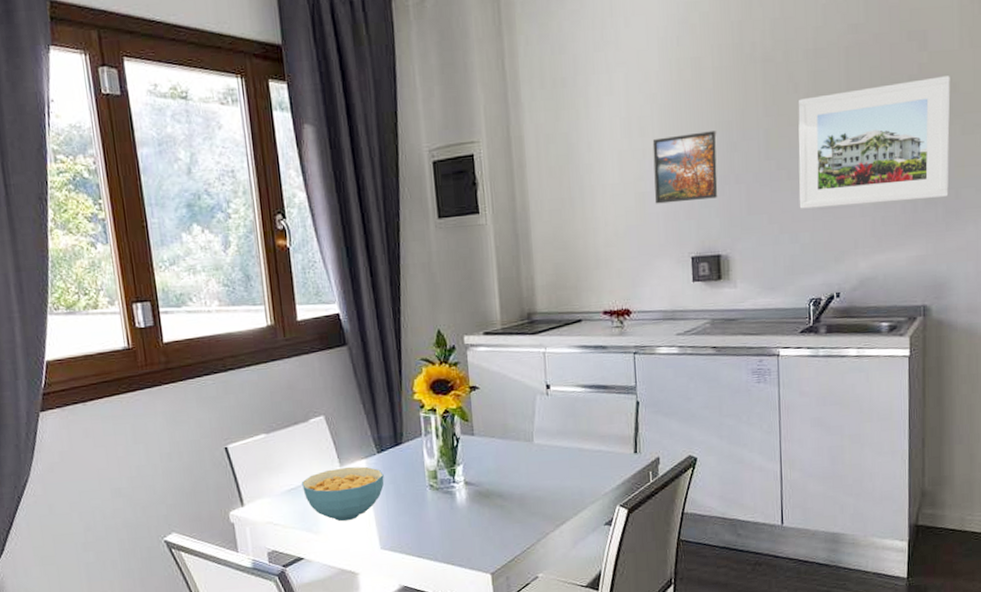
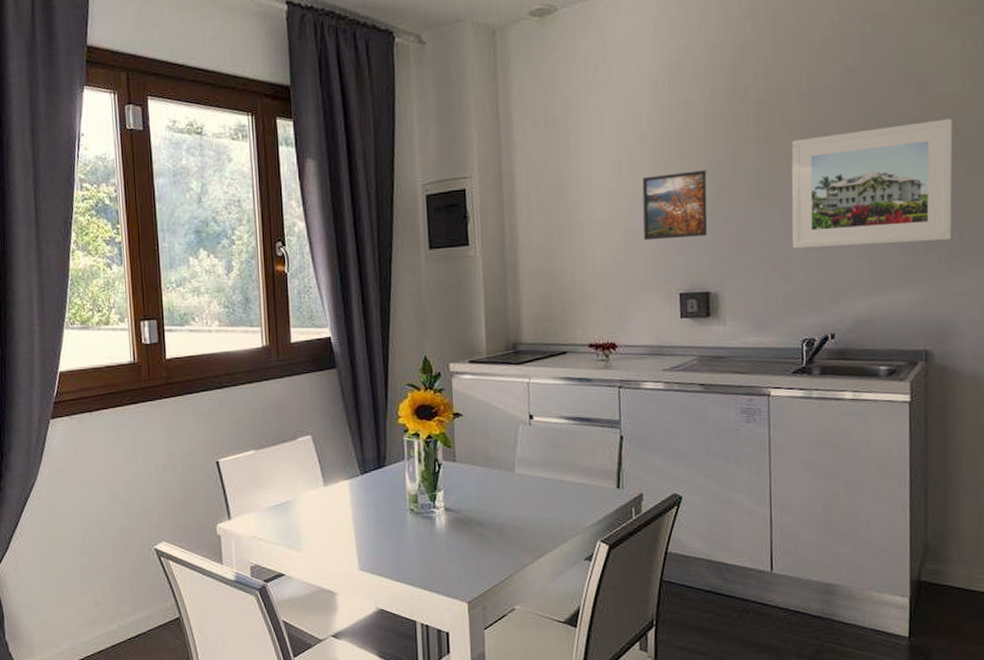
cereal bowl: present [302,466,384,522] -> none [287,486,366,540]

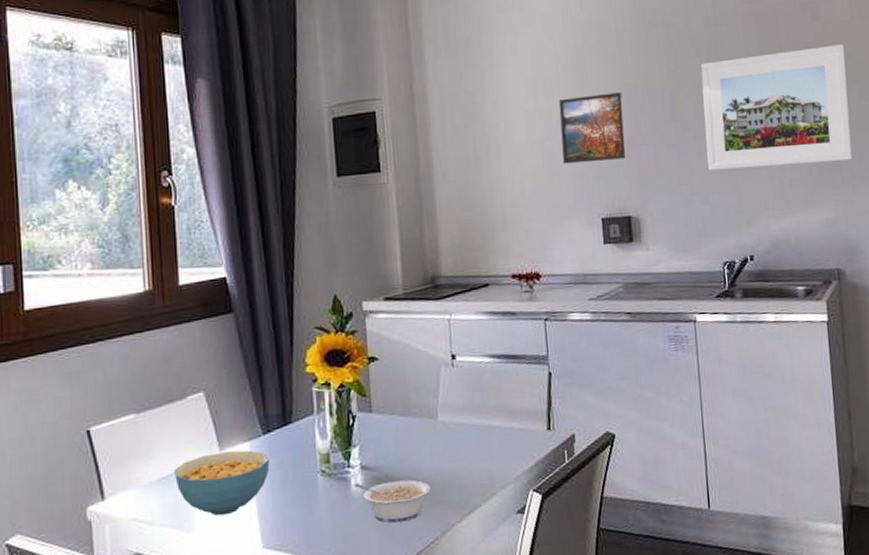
cereal bowl: none [287,486,366,540] -> present [174,450,270,516]
legume: none [438,522,506,559] -> present [354,480,431,523]

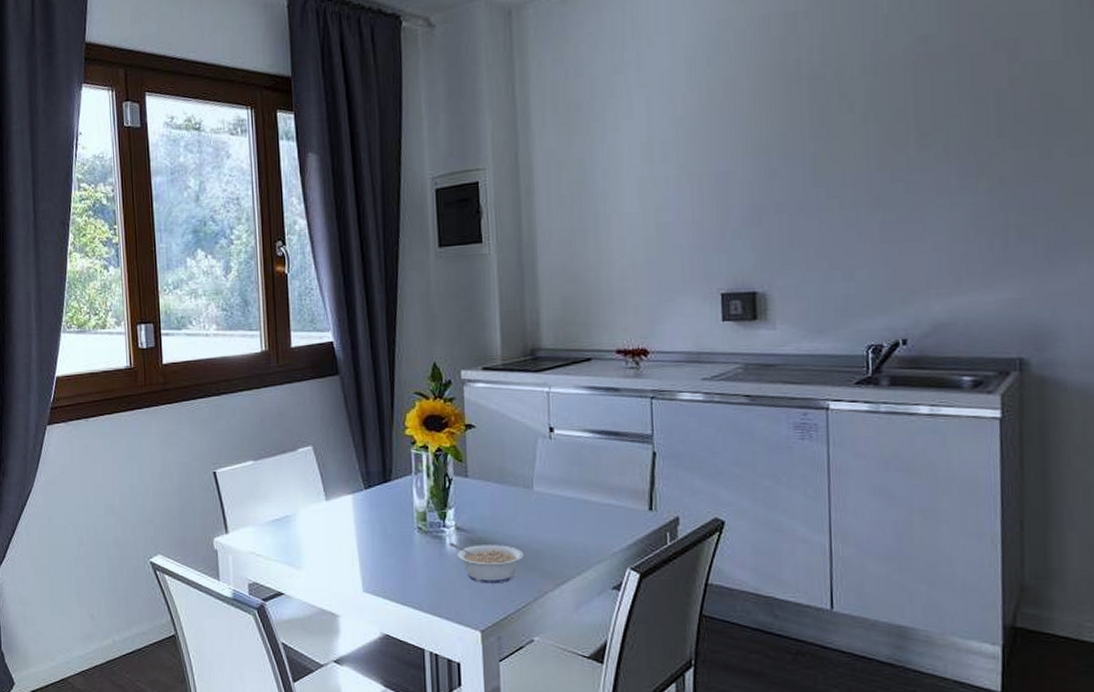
cereal bowl: present [174,450,270,516] -> none [286,501,371,559]
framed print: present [558,91,627,164] -> none [677,154,755,235]
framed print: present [700,44,852,171] -> none [853,90,1053,242]

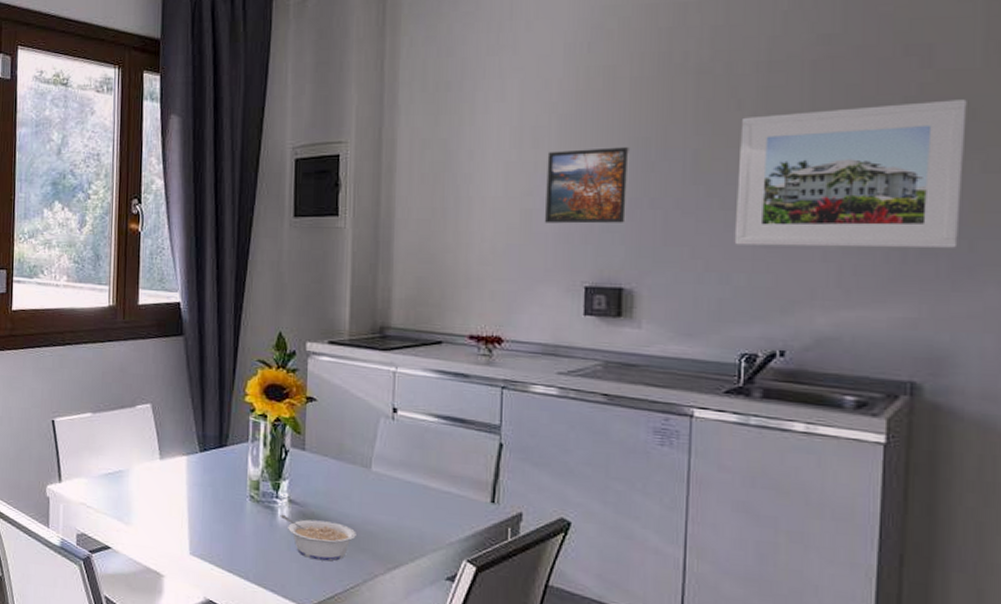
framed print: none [677,154,755,235] -> present [544,146,629,224]
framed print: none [853,90,1053,242] -> present [734,99,967,248]

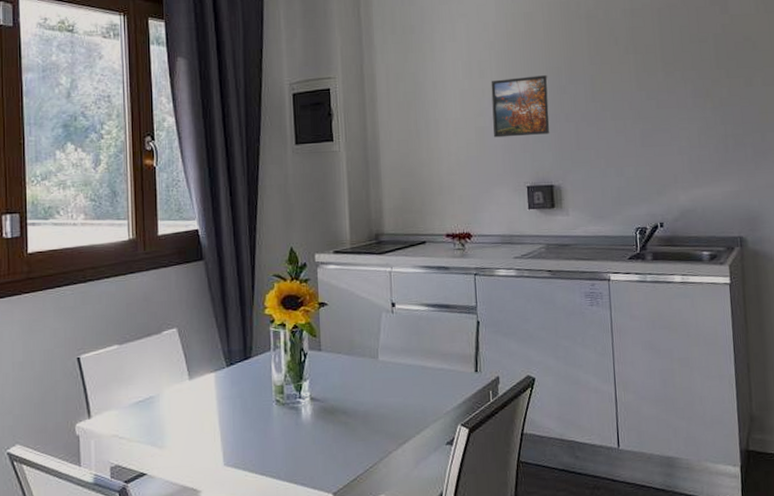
legume: present [280,514,356,561] -> none [304,411,371,449]
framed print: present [734,99,967,248] -> none [618,35,756,146]

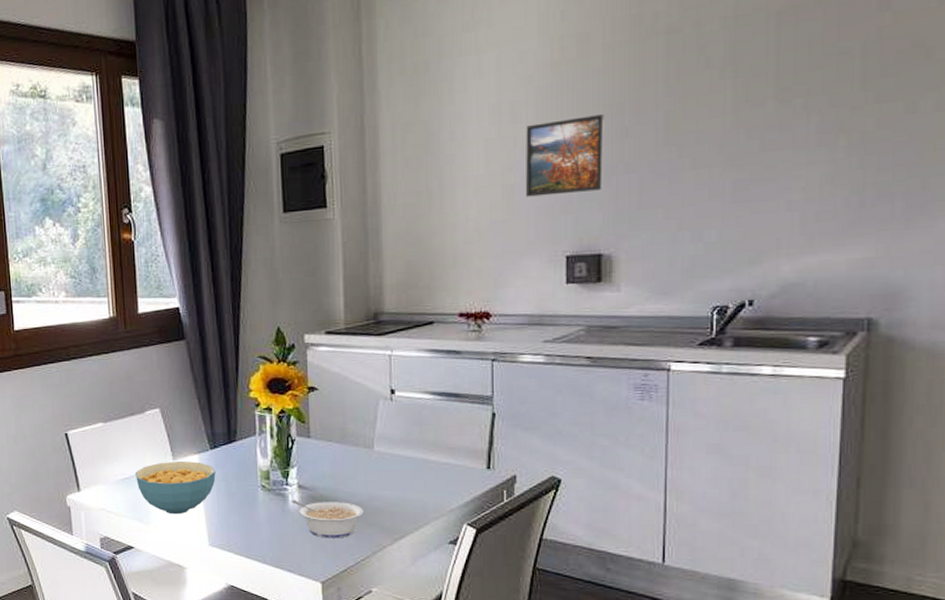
cereal bowl: none [150,379,232,436] -> present [135,460,216,515]
legume: none [304,411,371,449] -> present [291,499,364,538]

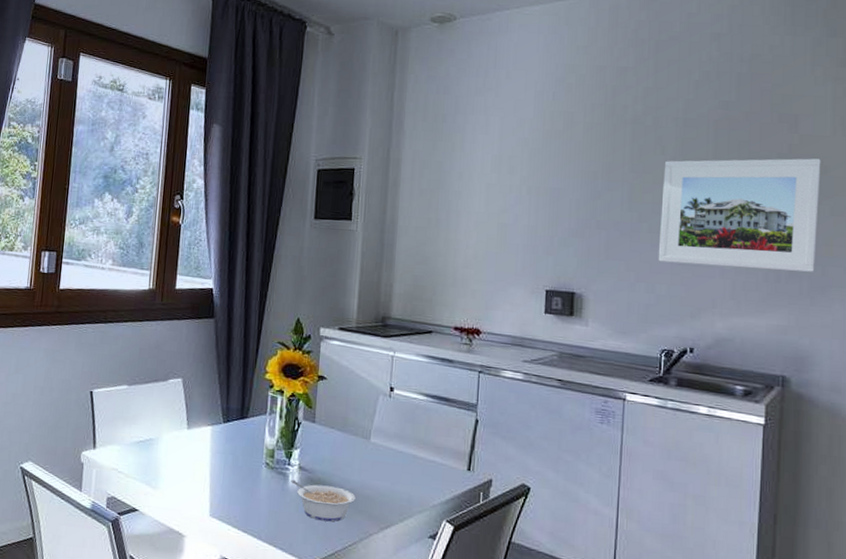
cereal bowl: present [135,460,216,515] -> none [150,429,225,483]
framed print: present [525,113,604,197] -> none [516,177,582,239]
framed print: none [705,39,922,202] -> present [658,158,821,272]

